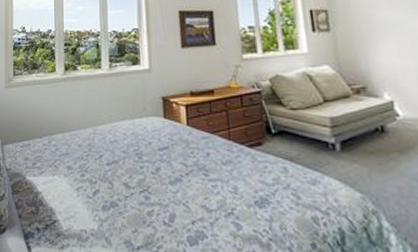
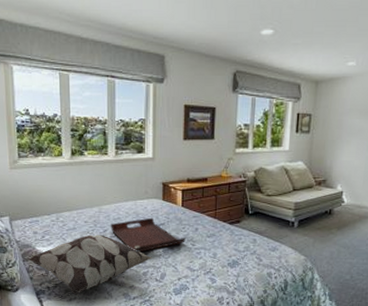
decorative pillow: none [17,161,159,241] -> present [28,234,153,295]
serving tray: none [107,139,196,185] -> present [111,217,186,253]

